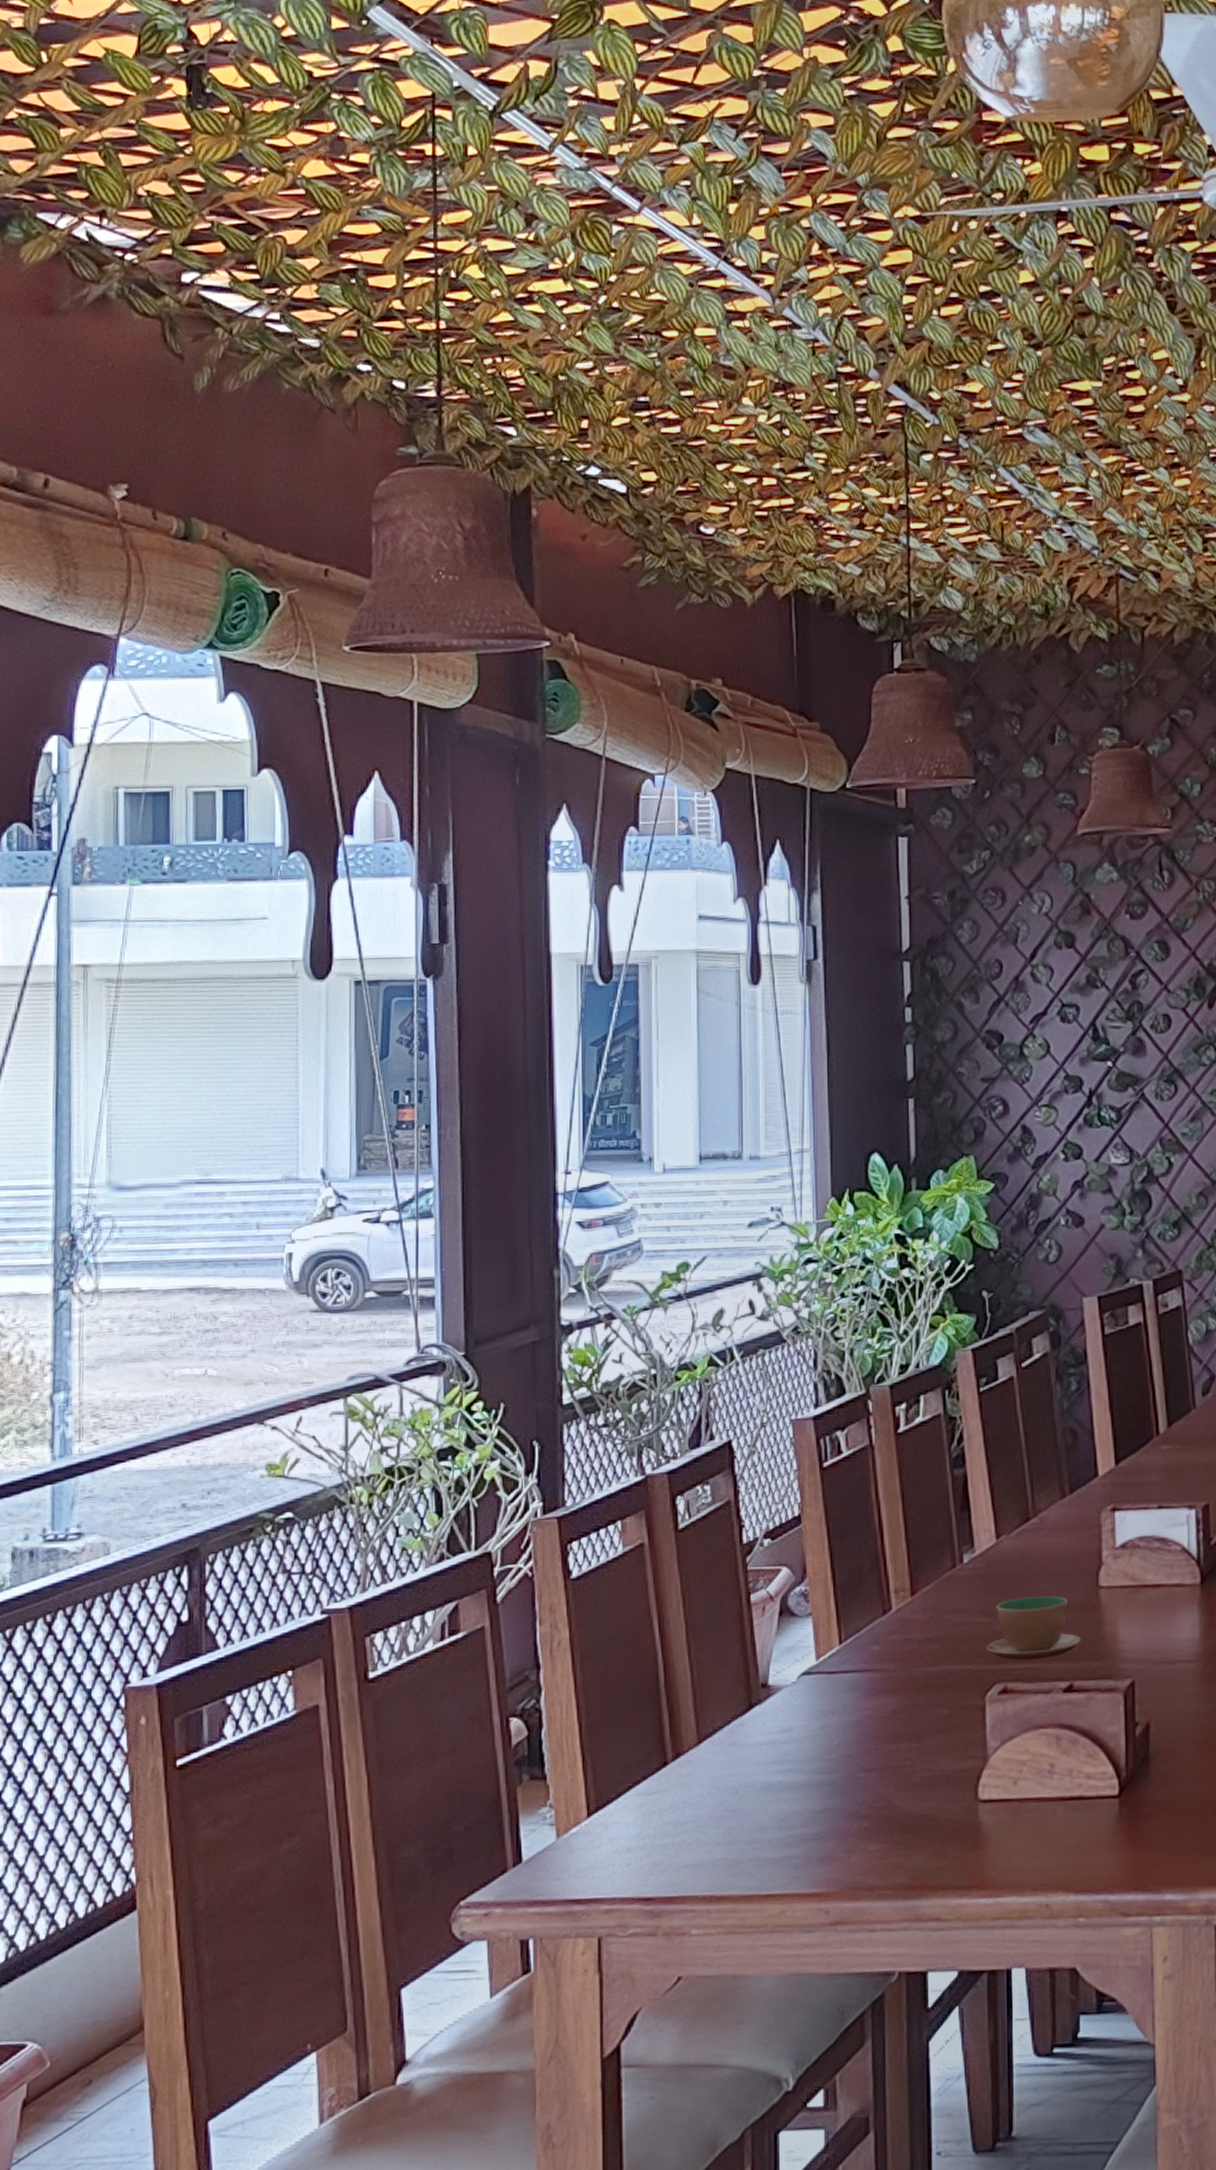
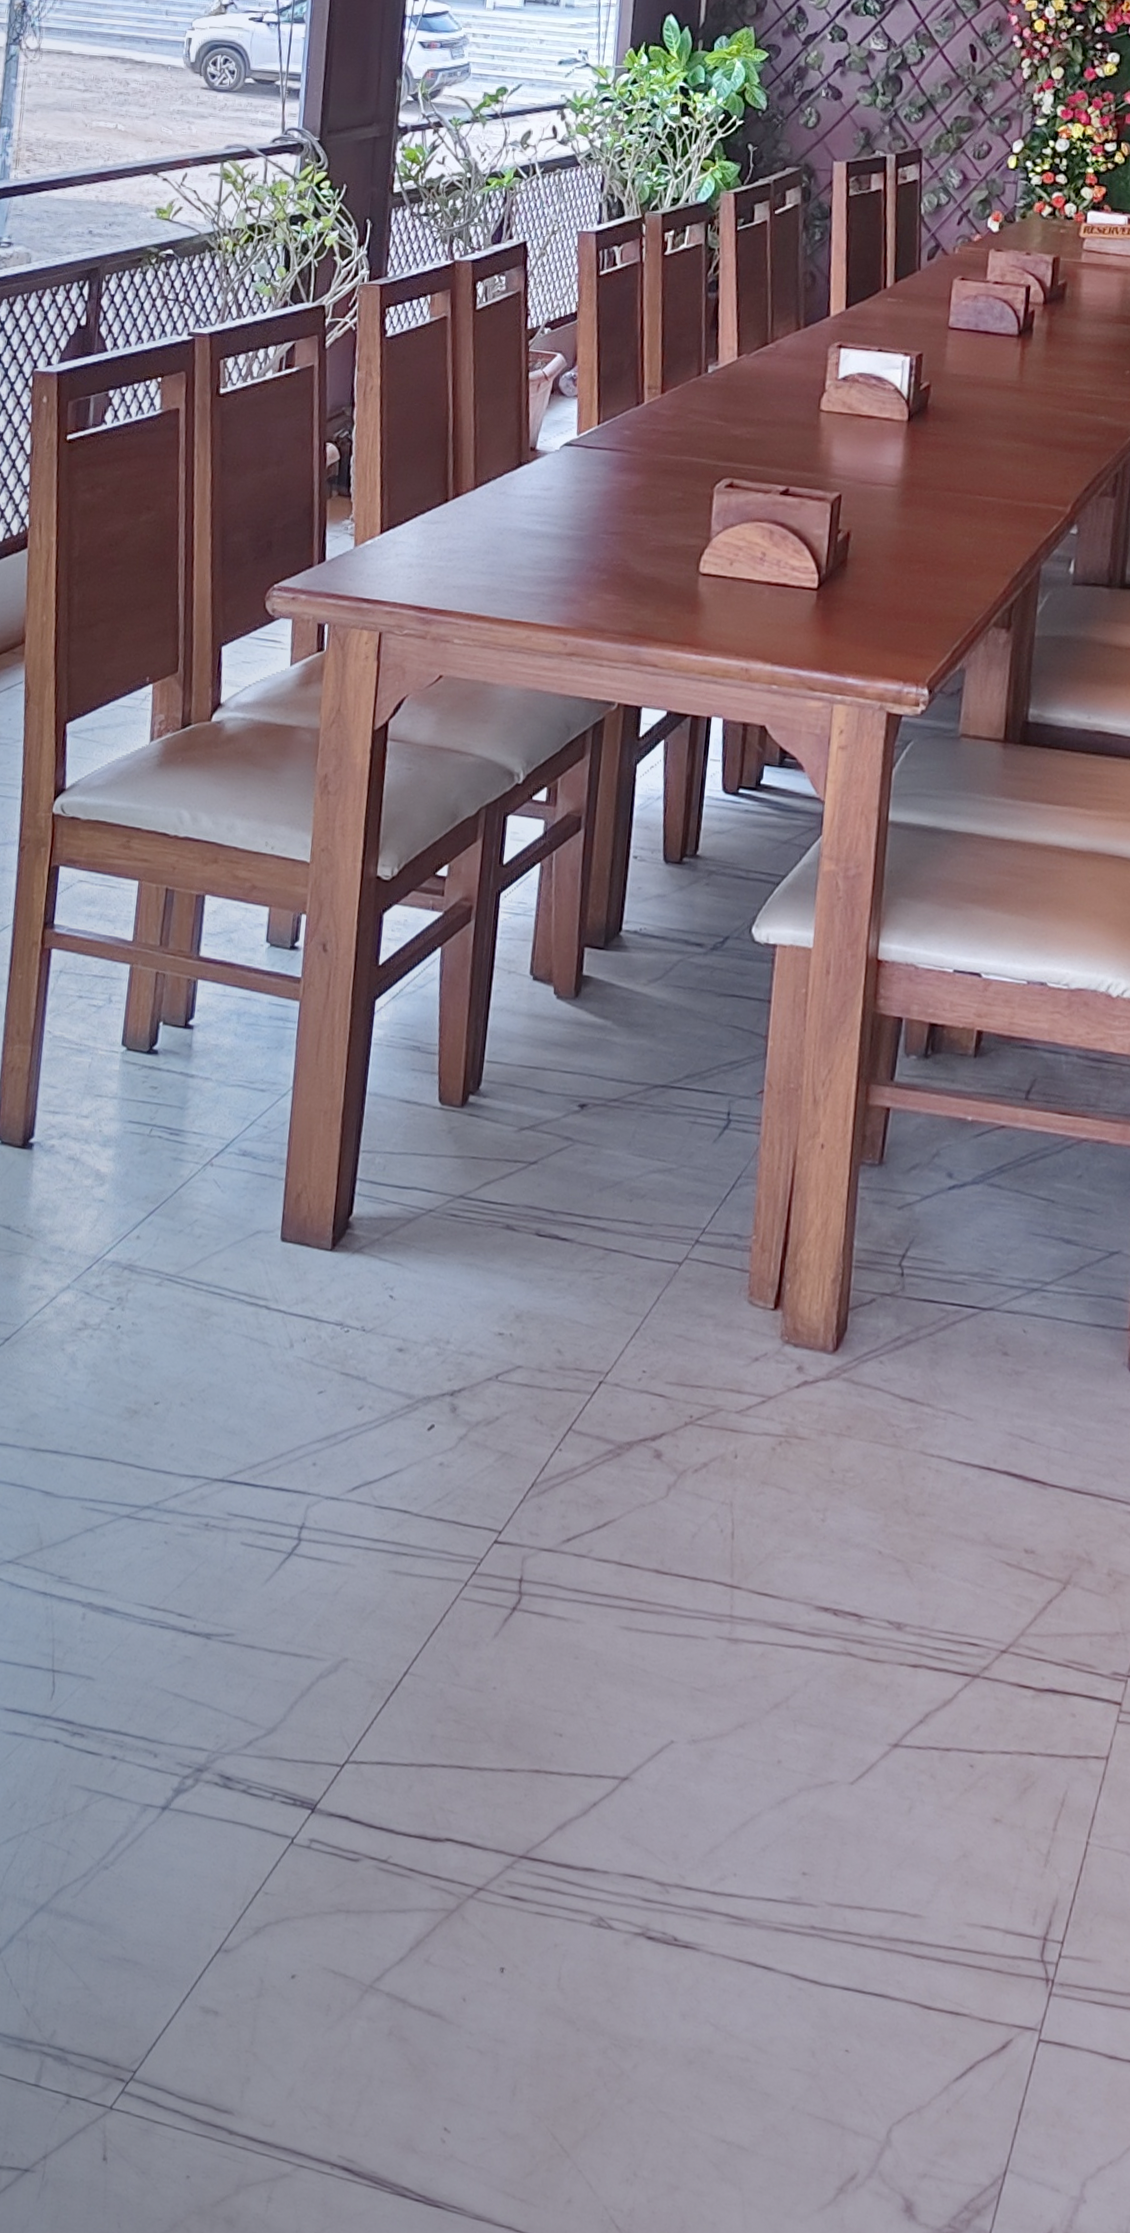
cup: present [986,1595,1081,1661] -> none [719,409,800,464]

